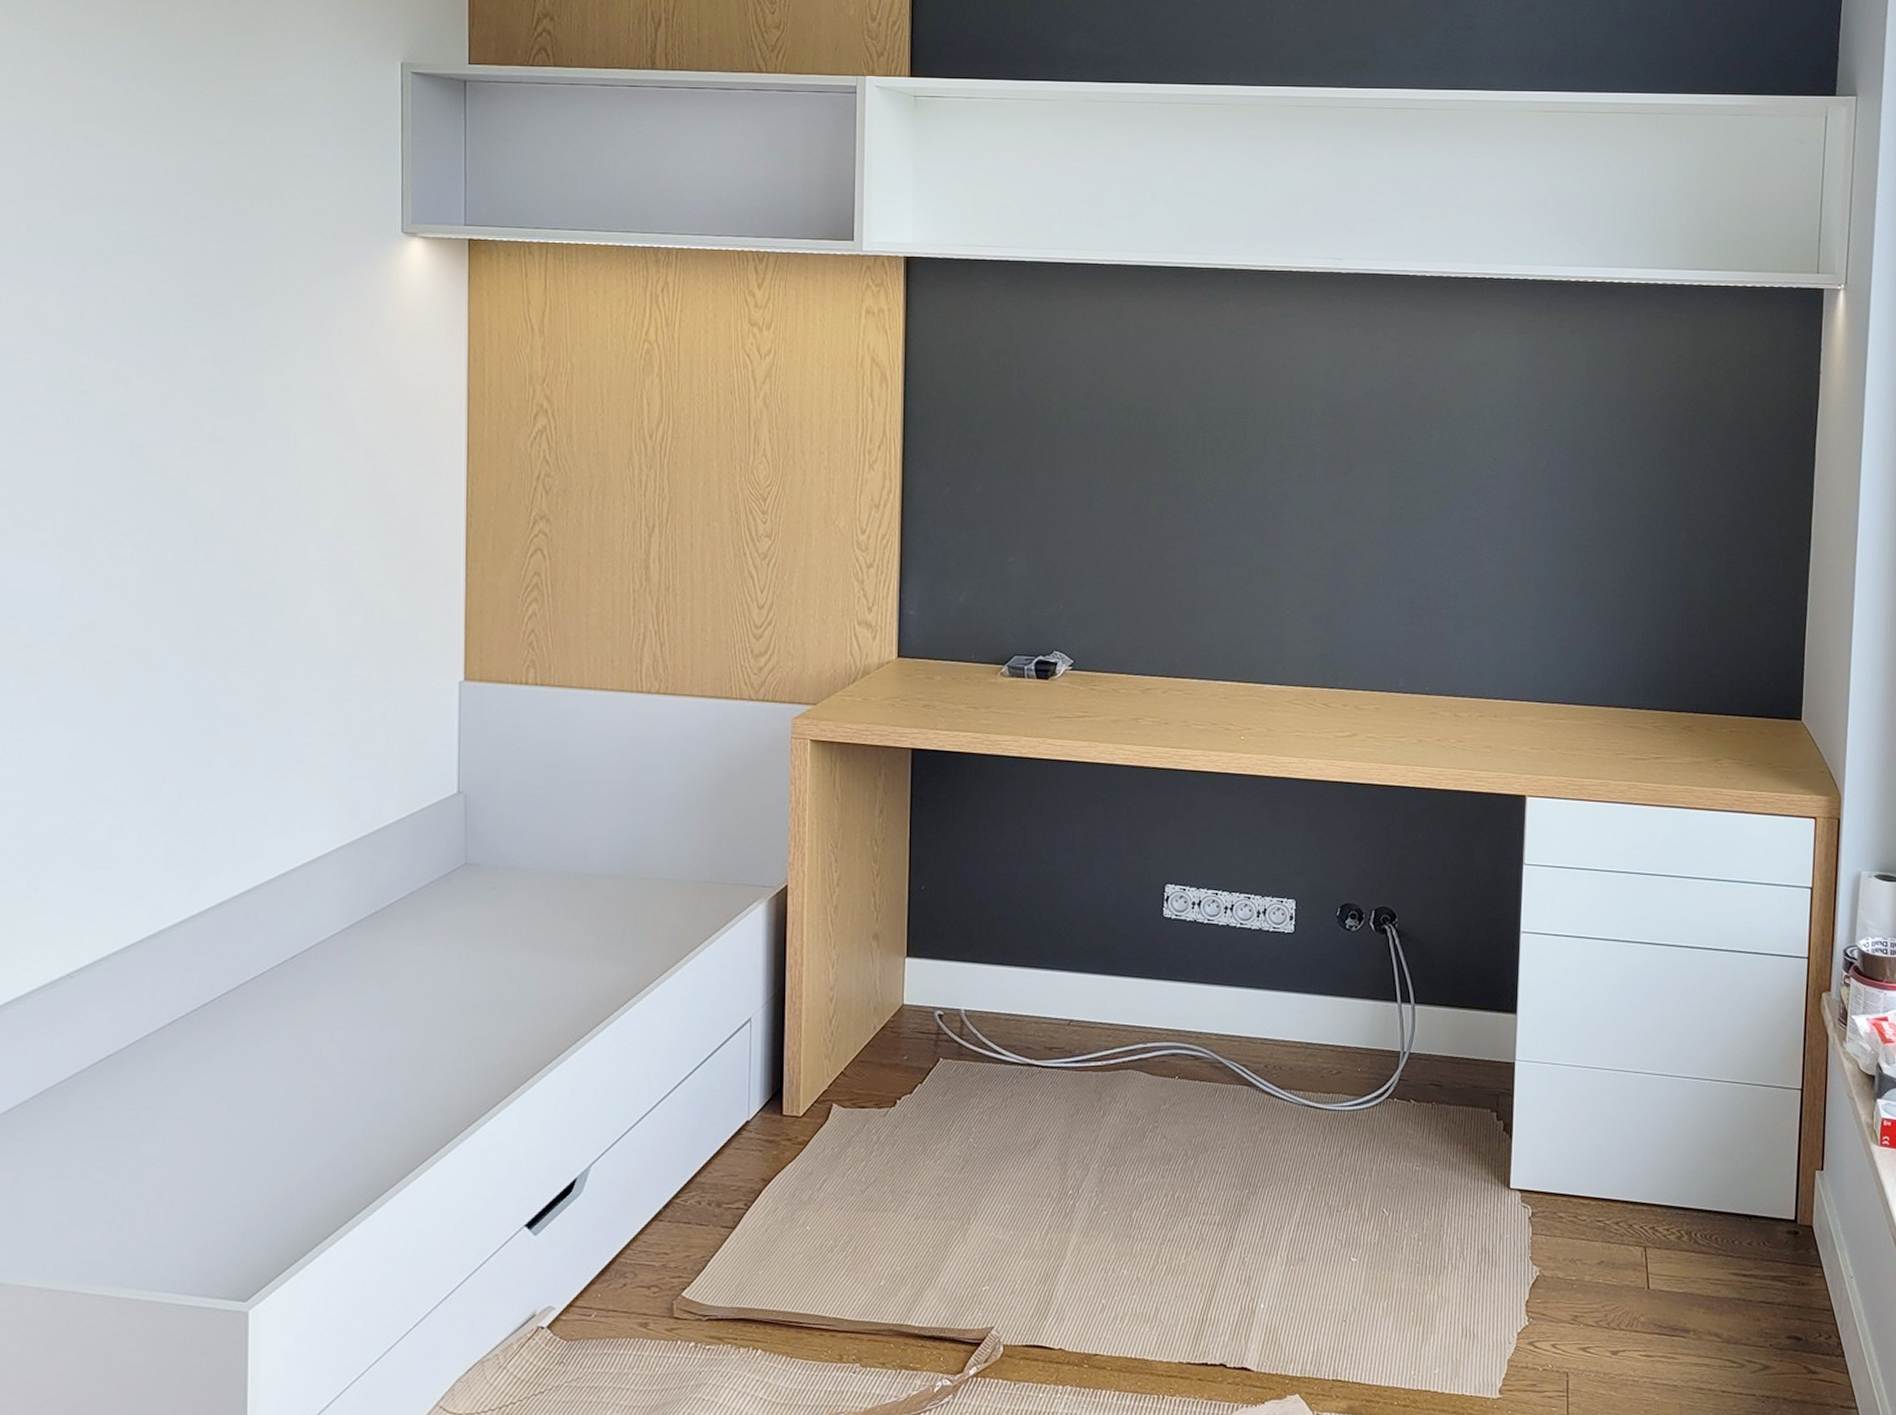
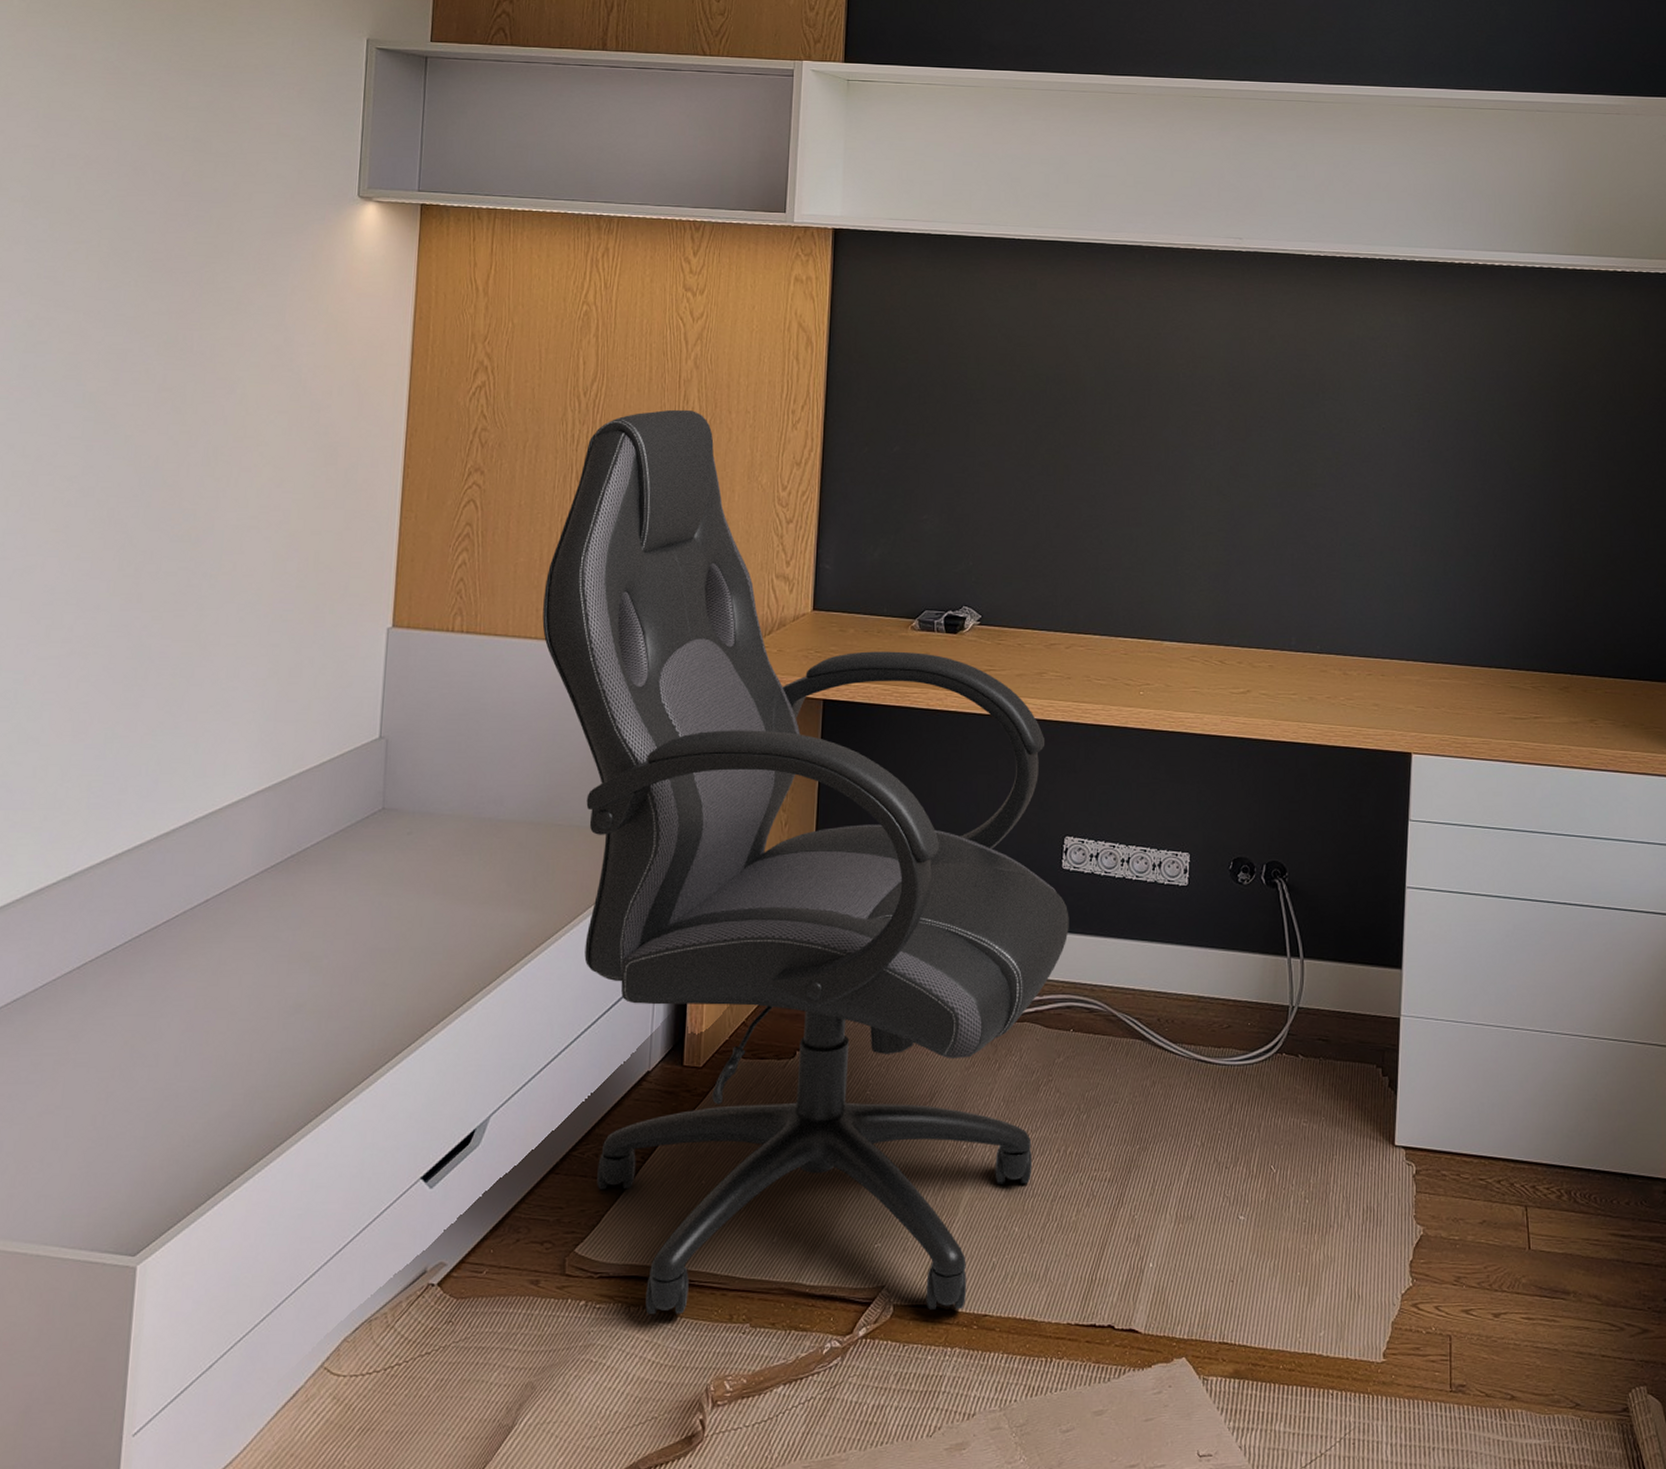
chair: none [618,451,1172,1356] -> present [542,409,1069,1315]

